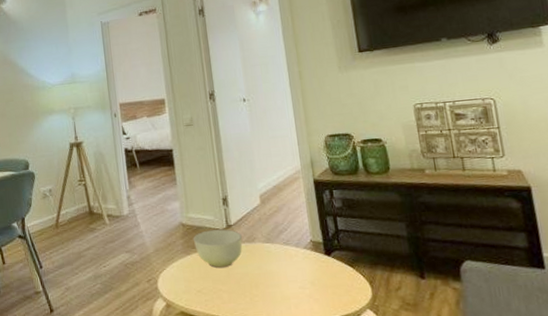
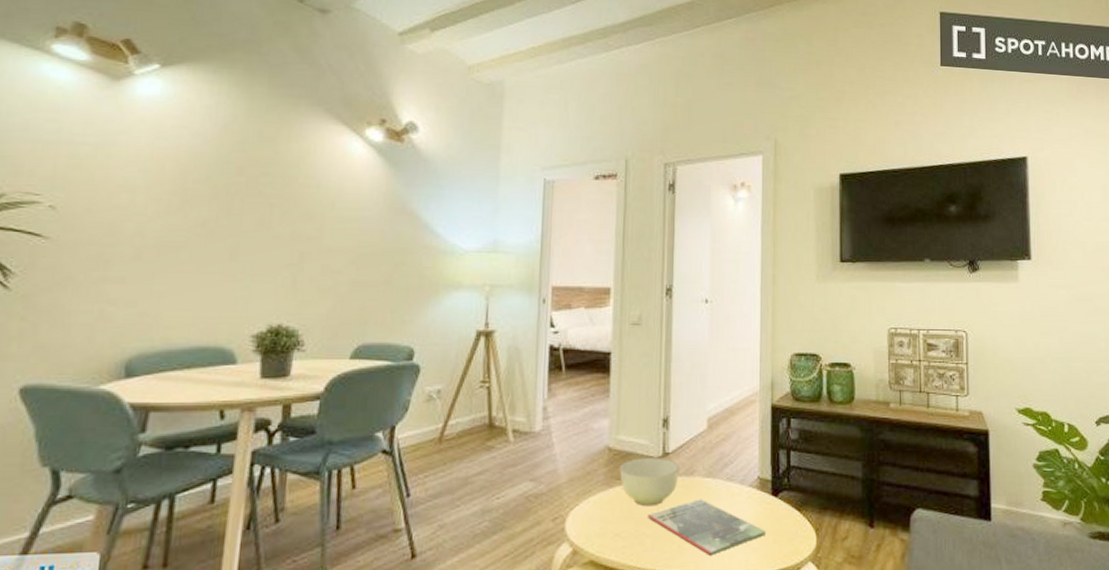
magazine: none [221,260,324,306] -> present [648,499,765,555]

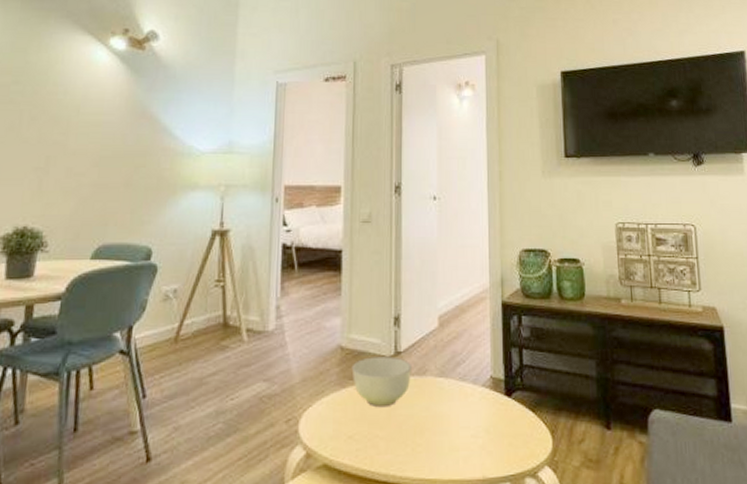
magazine: present [648,499,765,555] -> none [381,400,500,459]

